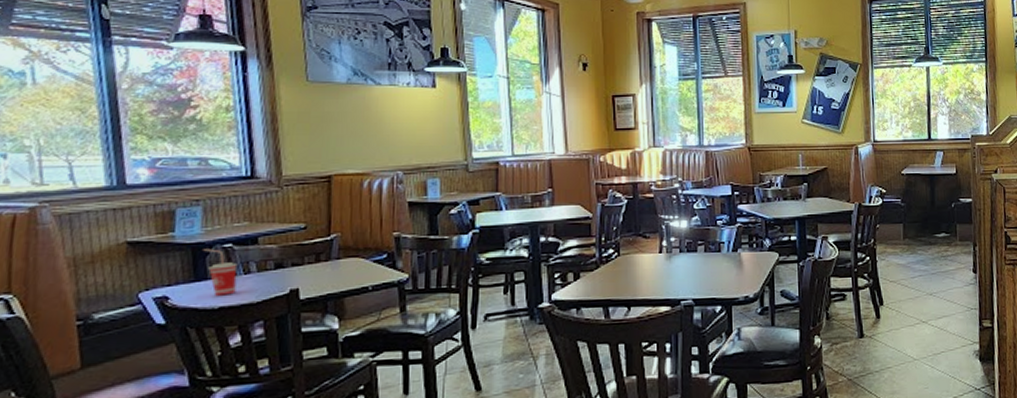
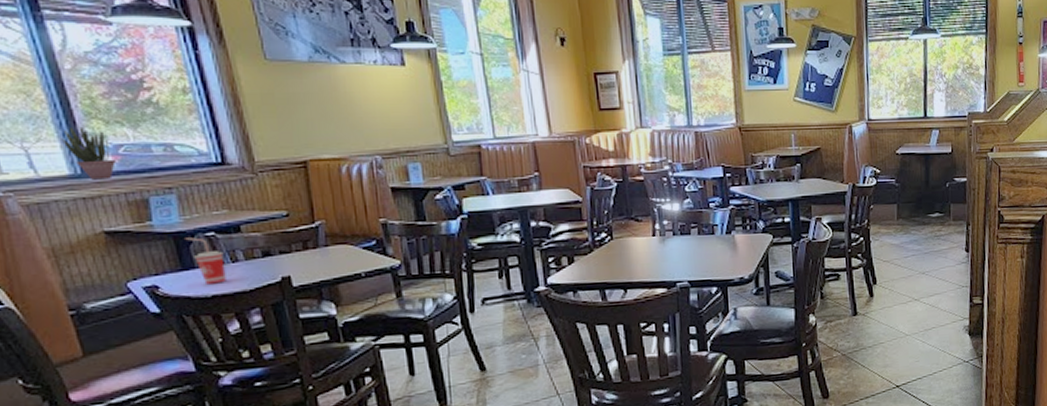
potted plant: none [105,141,151,192] -> present [61,126,116,180]

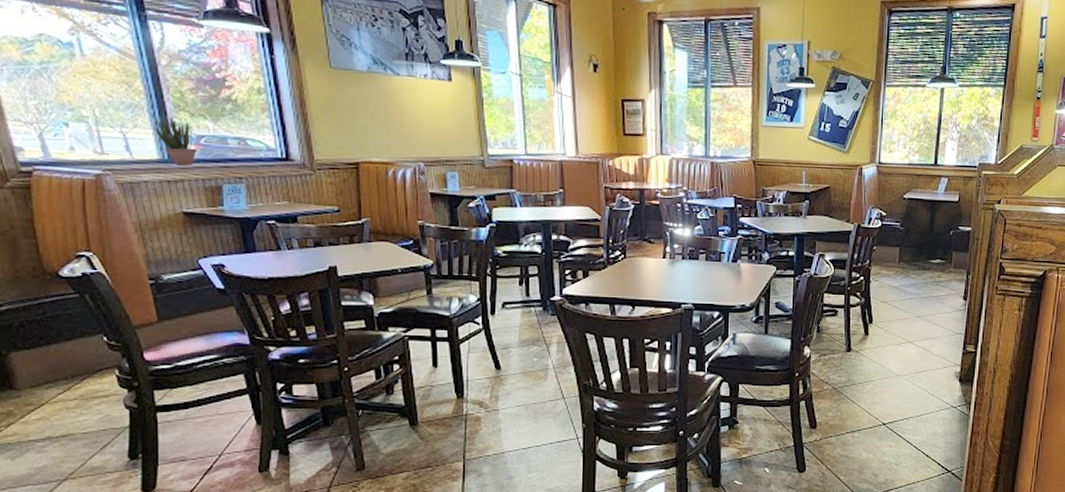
beverage cup: present [185,237,226,284] -> none [250,224,282,267]

